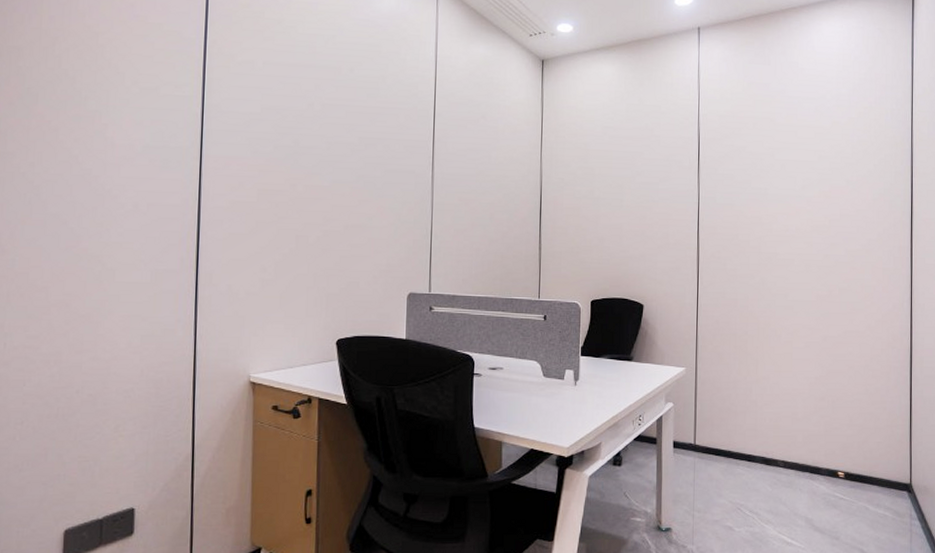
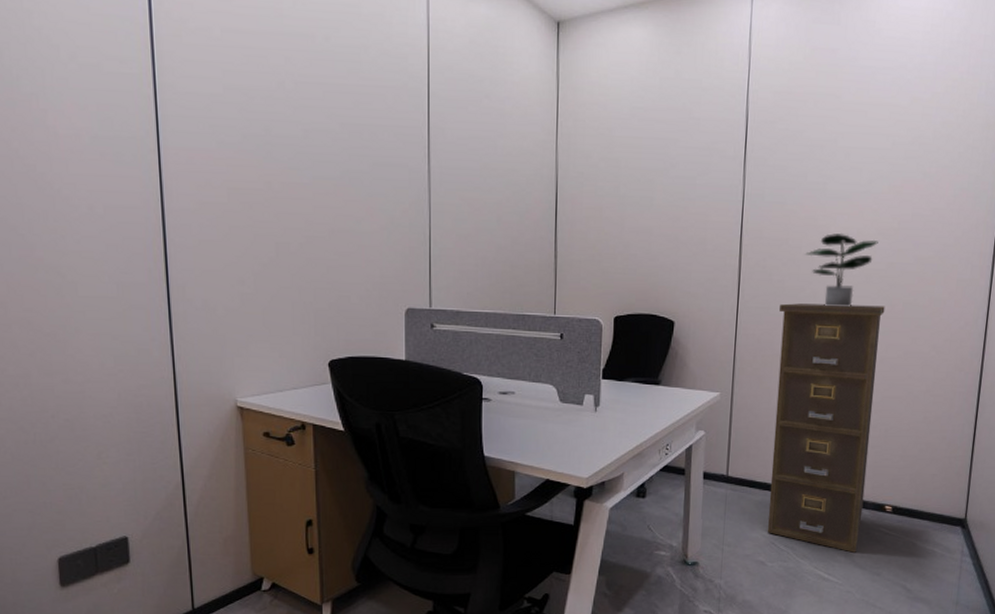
filing cabinet: none [733,289,824,517] -> present [767,303,885,553]
potted plant: none [753,229,814,293] -> present [805,232,878,308]

